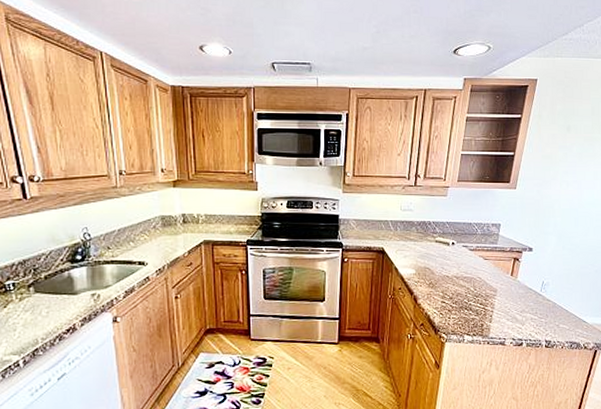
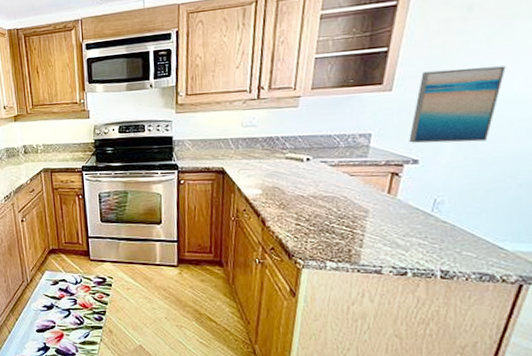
wall art: none [527,176,590,236] -> present [409,66,506,143]

